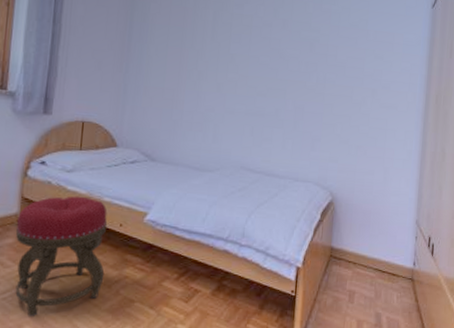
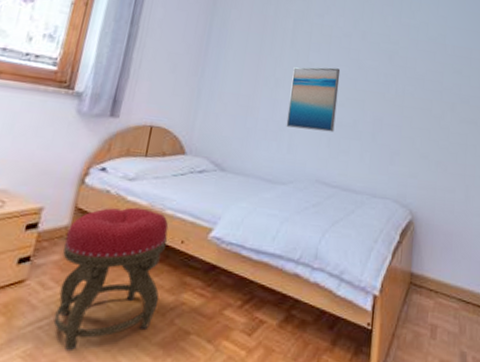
wall art: none [210,58,262,122] -> present [286,67,341,132]

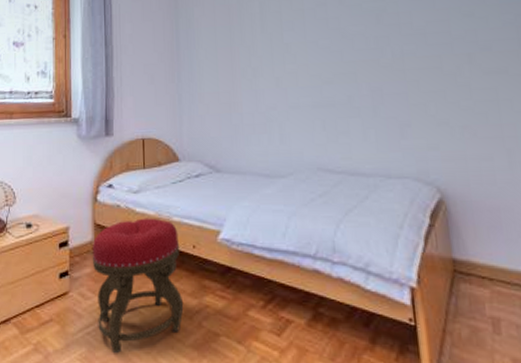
wall art: present [286,67,341,132] -> none [269,43,327,117]

